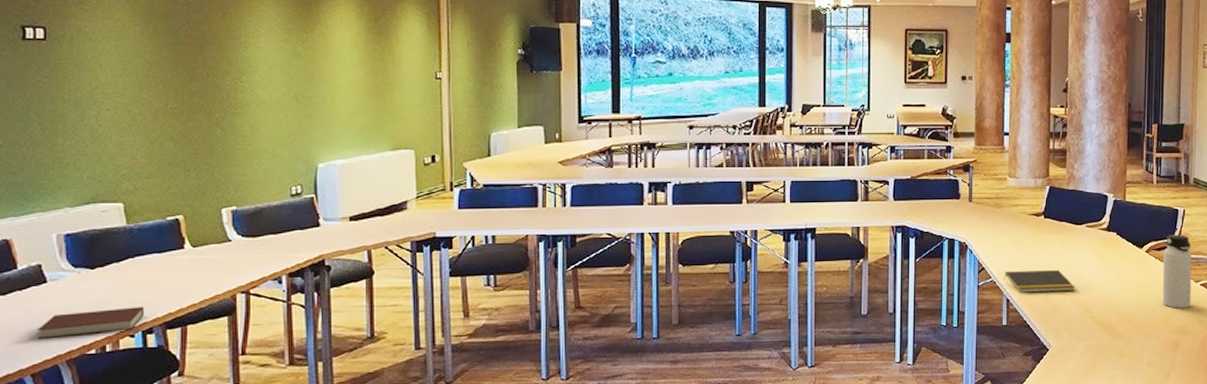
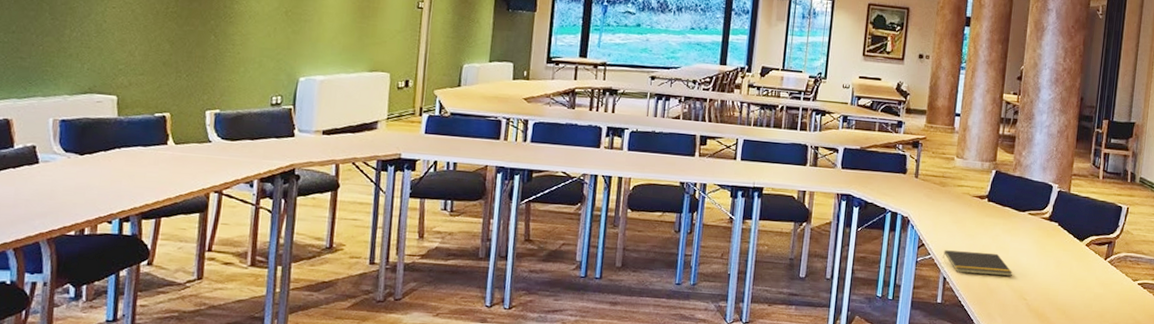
notebook: present [37,307,145,340] -> none [23,194,124,217]
water bottle: present [1162,234,1192,308] -> none [1098,231,1132,306]

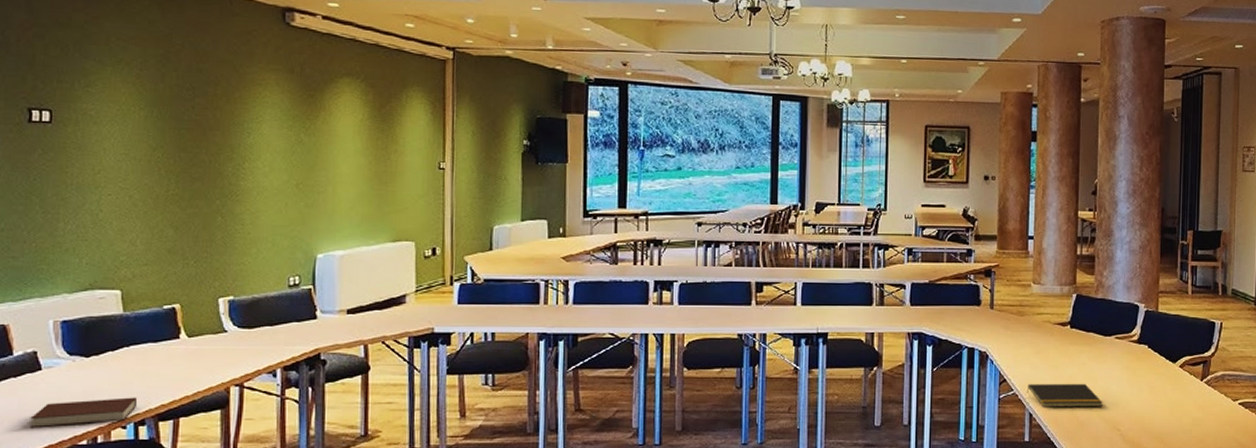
notebook: none [23,194,124,217] -> present [30,397,138,429]

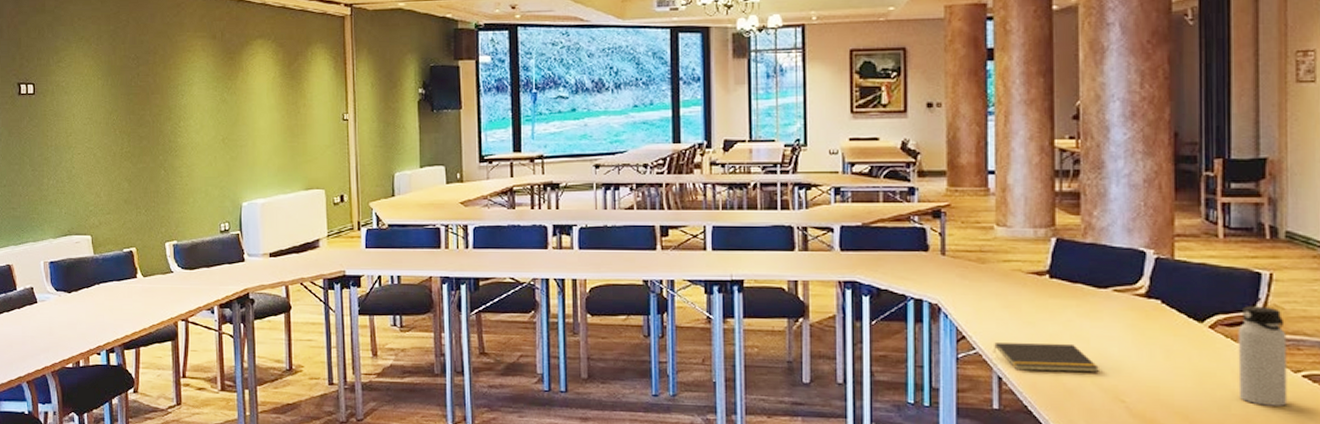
notebook: present [30,397,138,429] -> none [31,328,108,352]
water bottle: none [1197,349,1230,428] -> present [1237,306,1288,406]

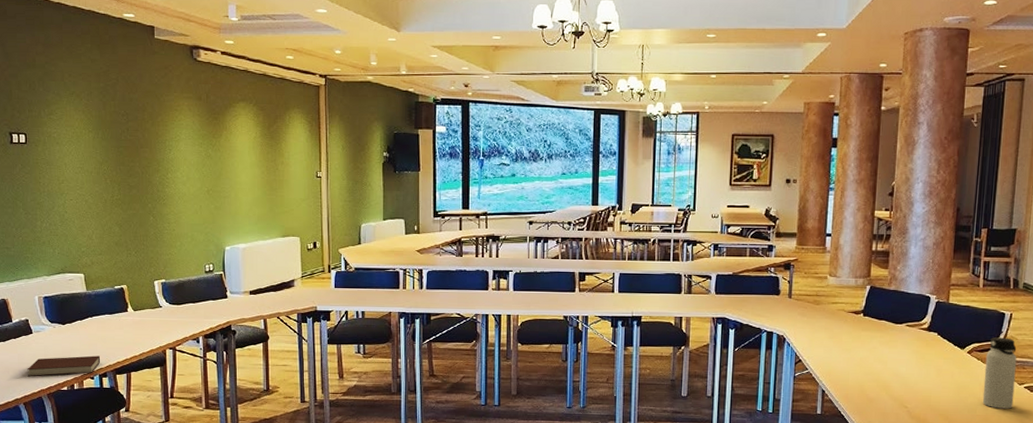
notebook: none [31,328,108,352] -> present [27,355,101,377]
notepad: present [993,343,1099,373] -> none [820,364,892,387]

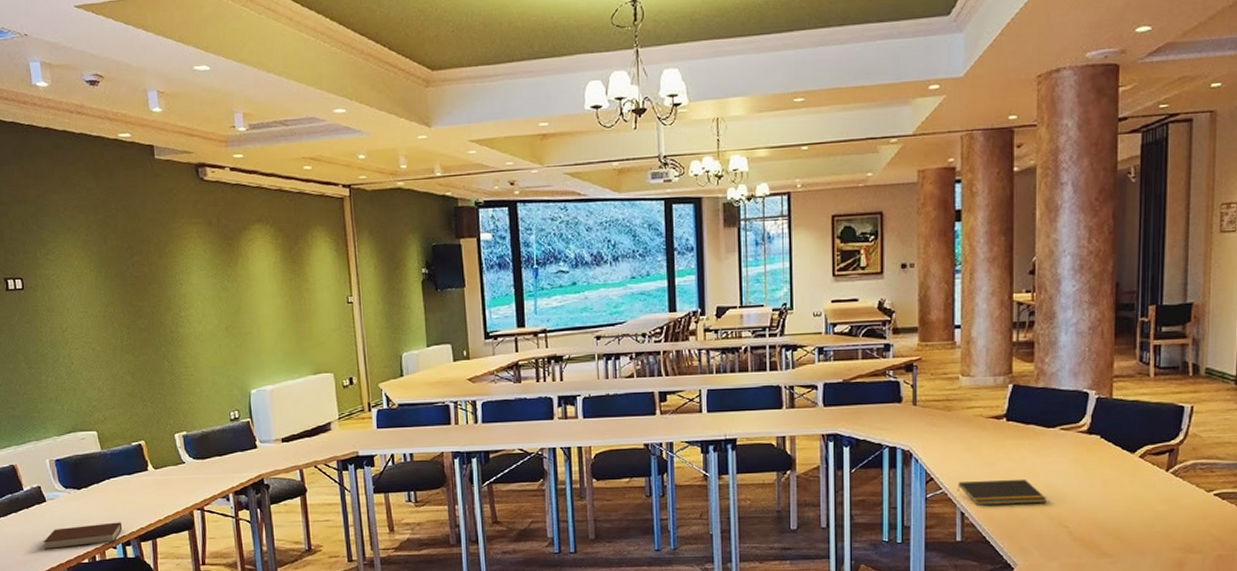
notepad: none [820,364,892,387] -> present [957,478,1047,506]
water bottle: present [982,337,1017,409] -> none [1161,436,1203,522]

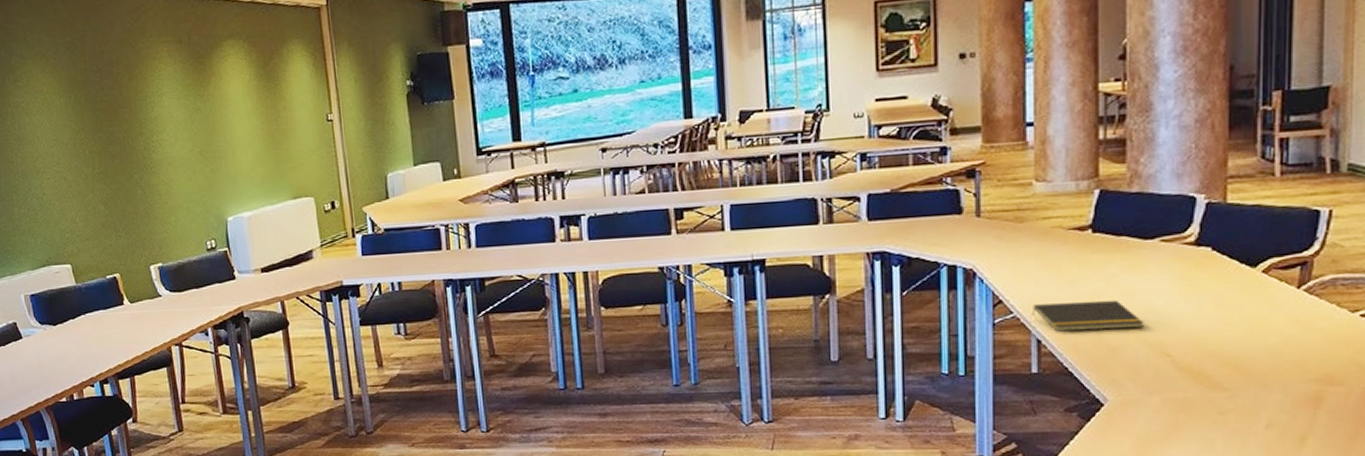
notebook: present [43,522,123,550] -> none [20,359,100,389]

